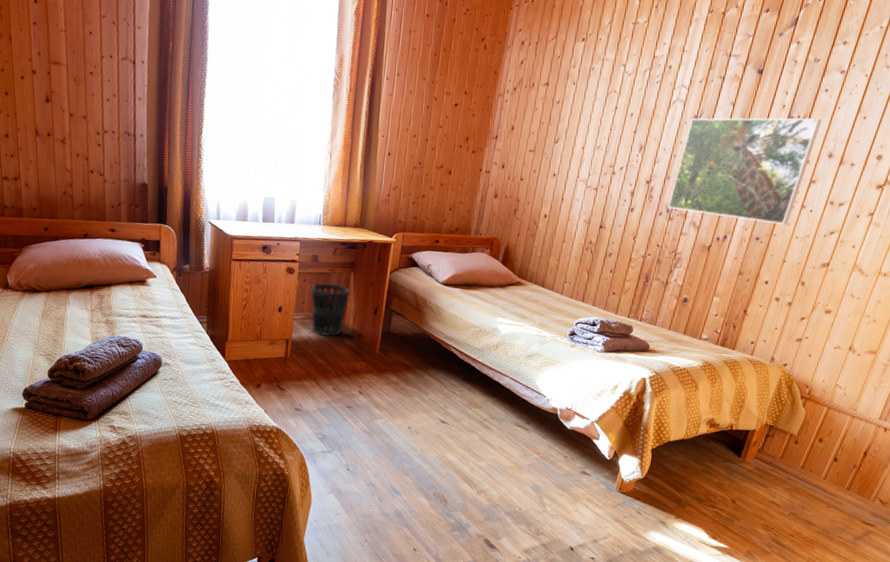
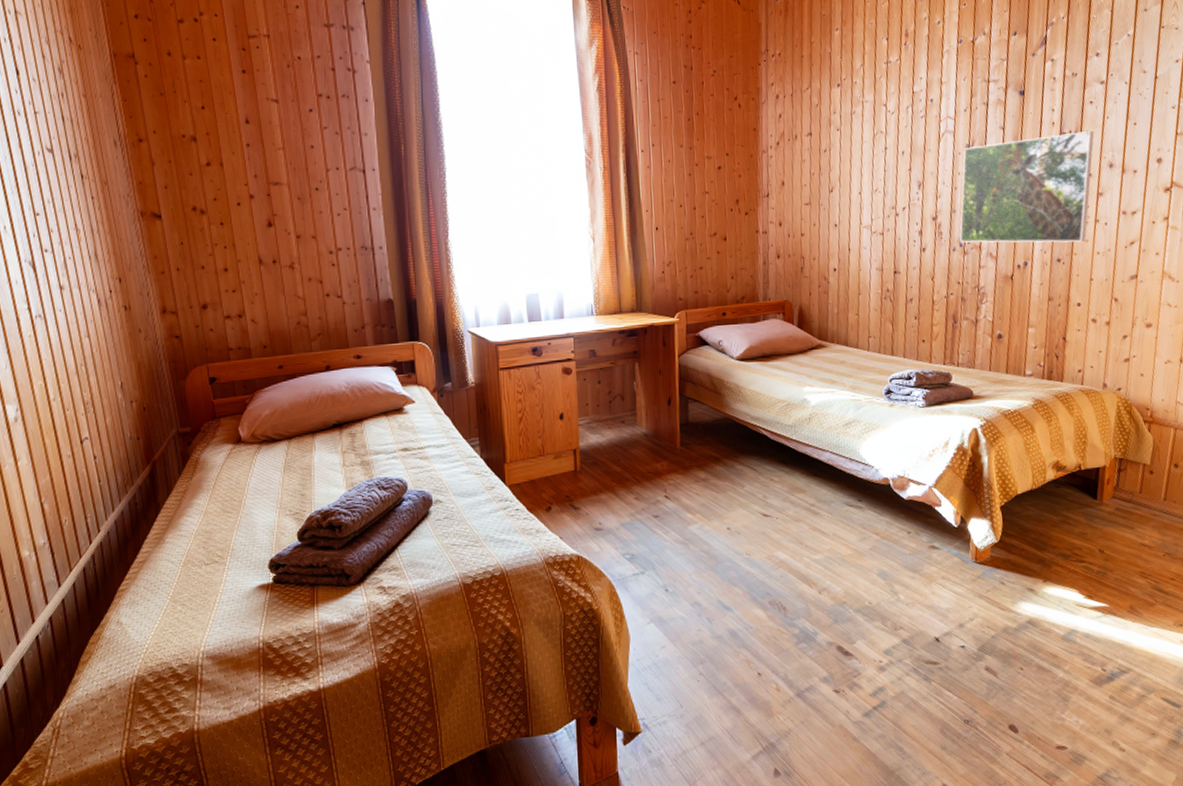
wastebasket: present [311,282,351,337] -> none [594,377,638,440]

